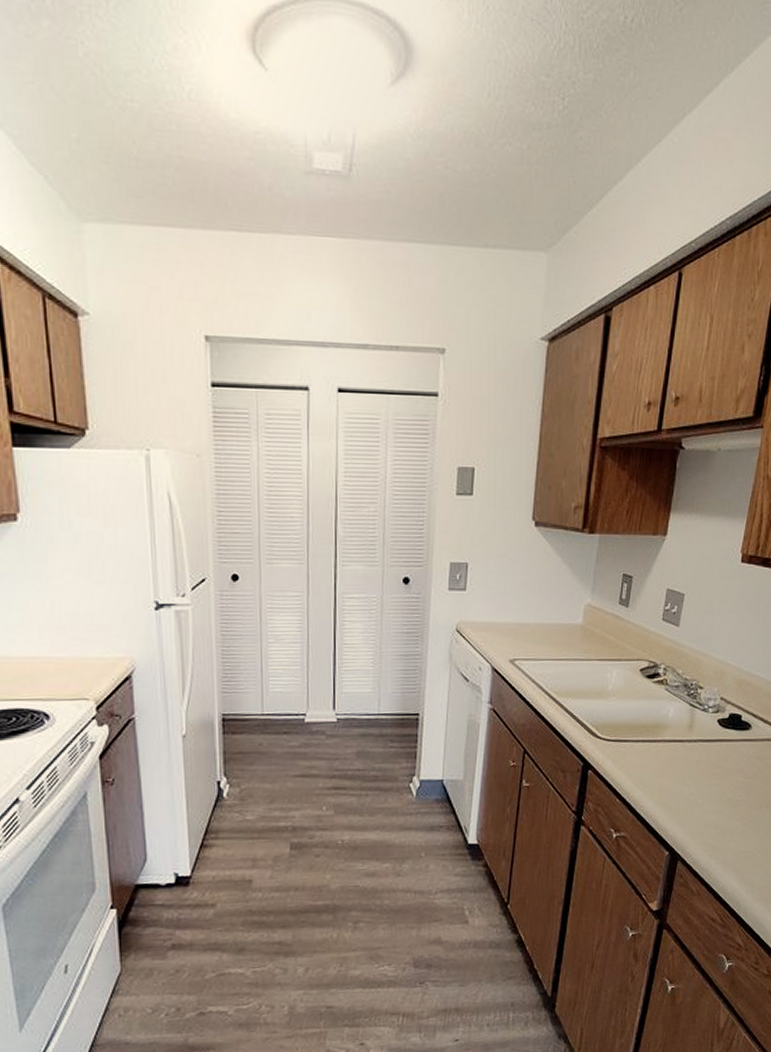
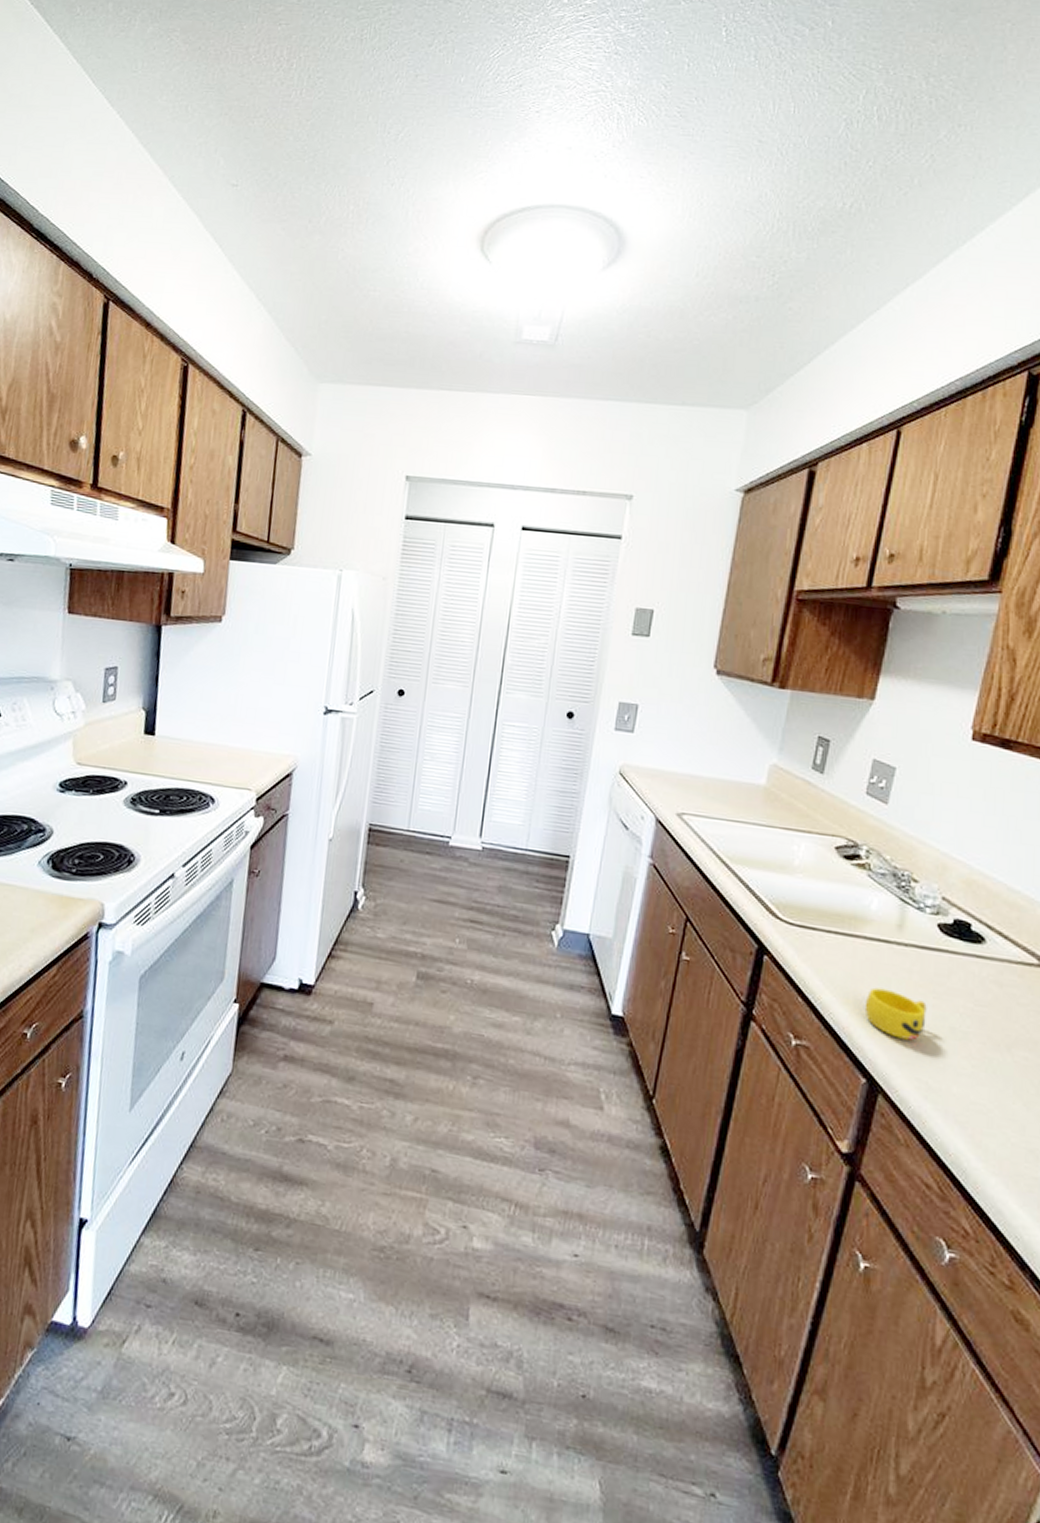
cup: none [666,779,711,816] -> present [864,987,927,1041]

